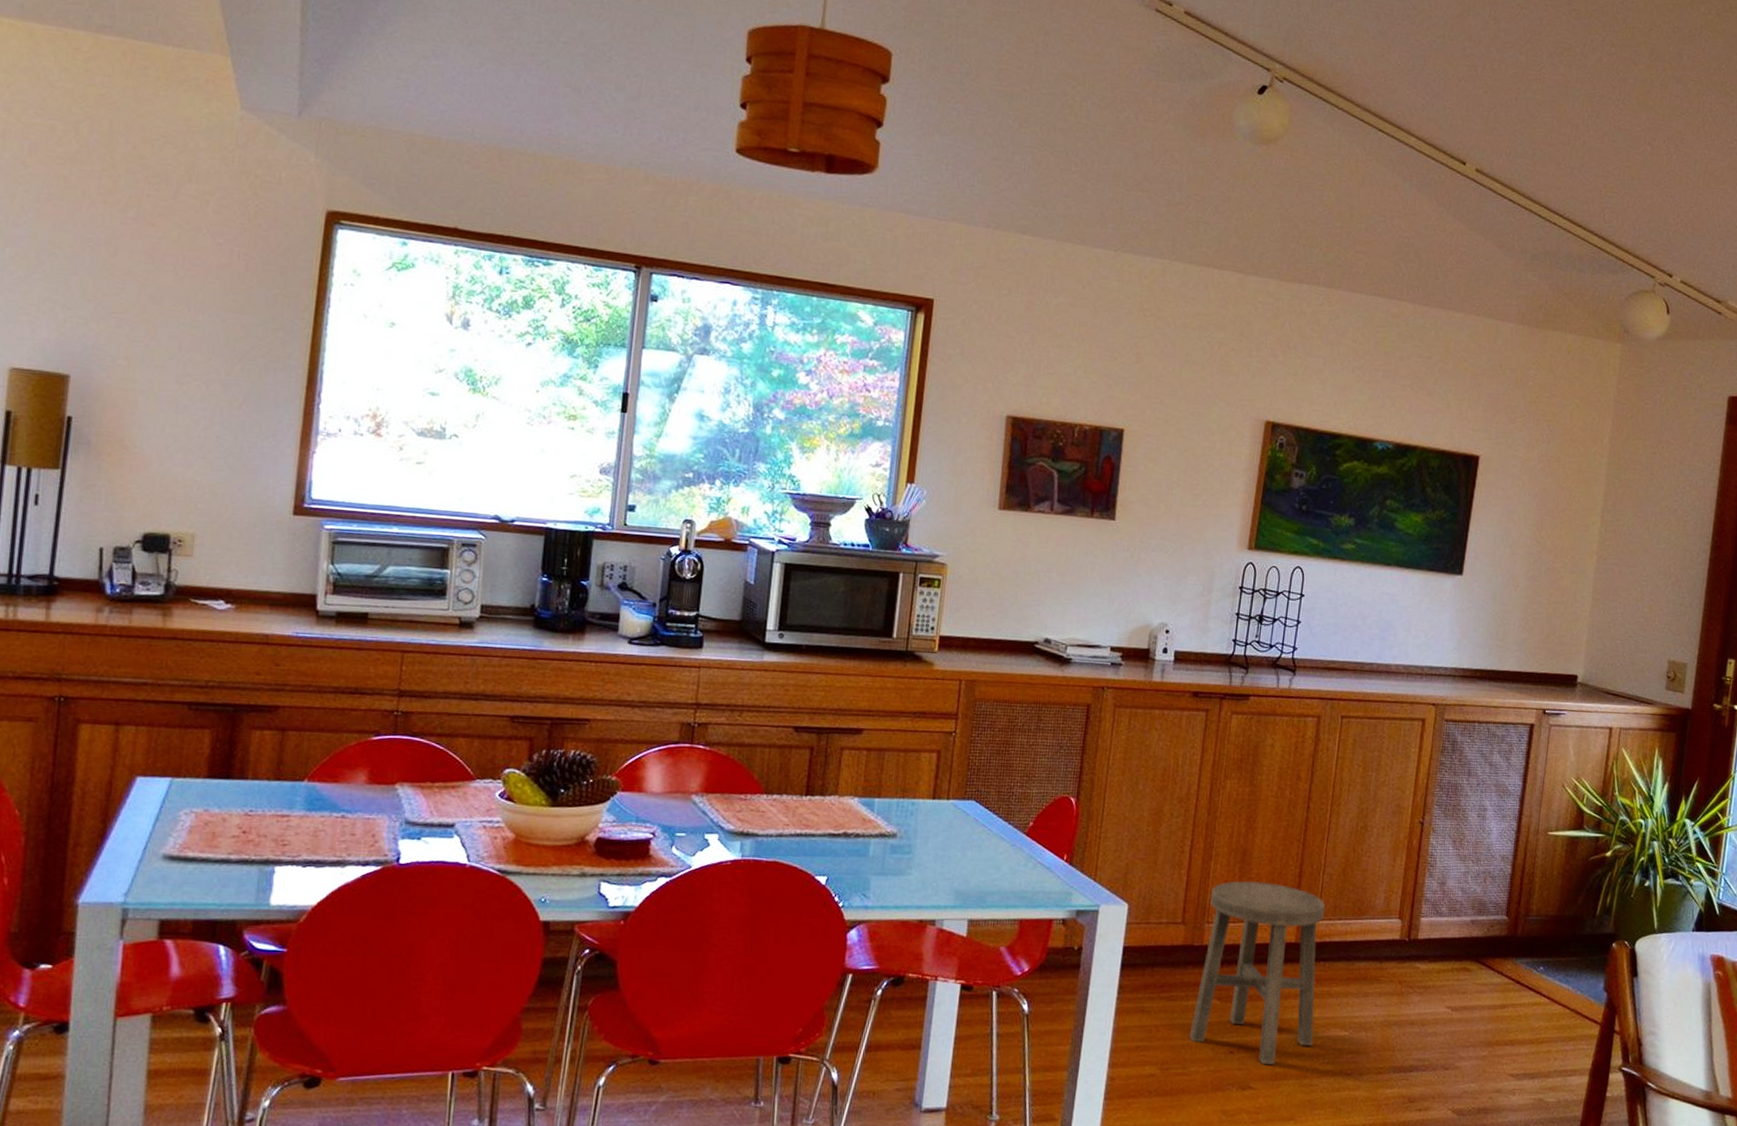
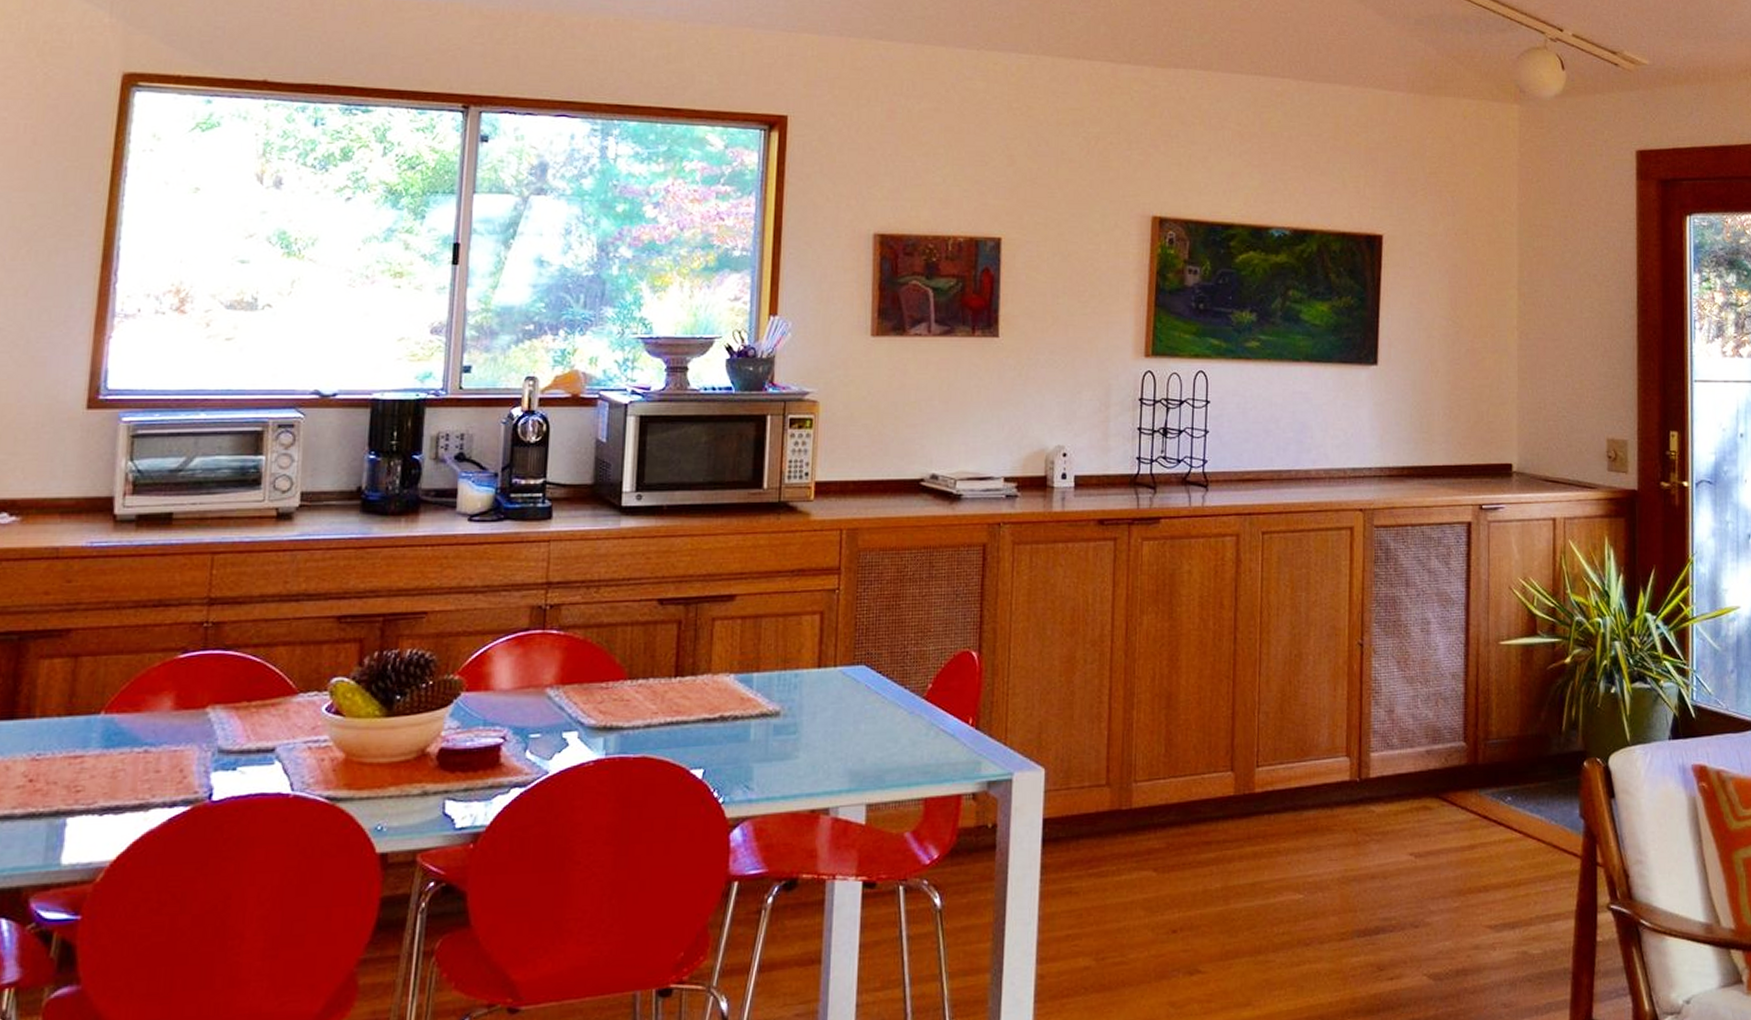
stool: present [1189,880,1326,1065] -> none [1125,728,1265,943]

